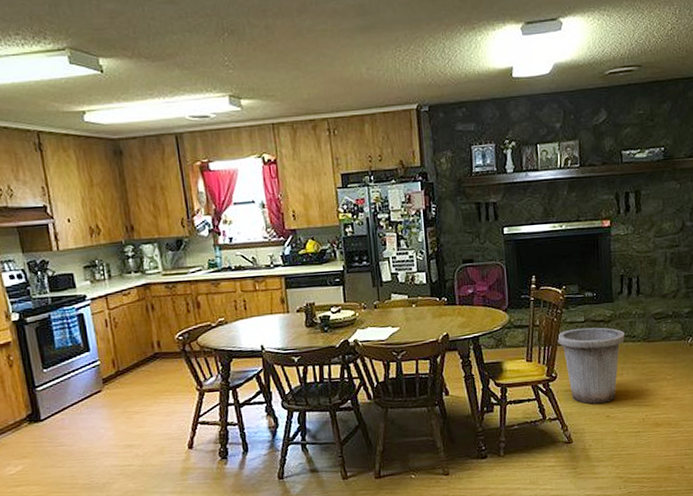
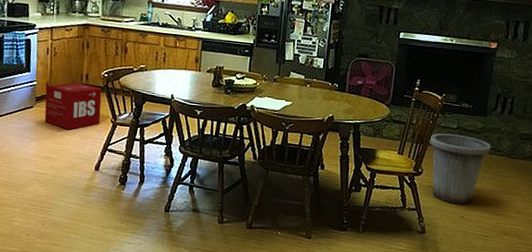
product box: none [112,352,184,409] -> present [44,83,102,129]

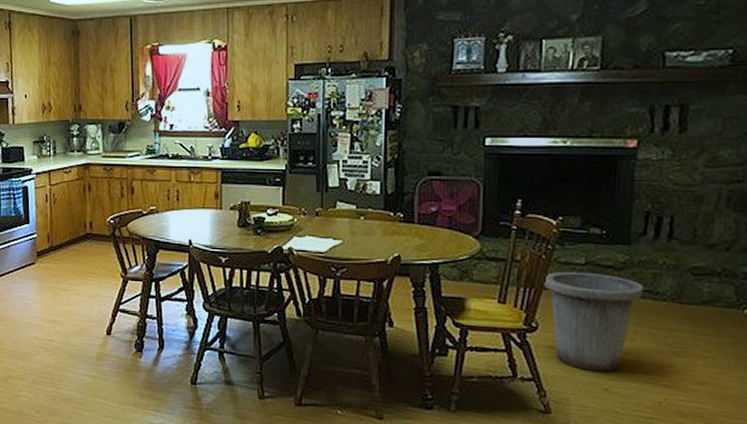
product box: present [44,83,102,129] -> none [47,233,109,287]

